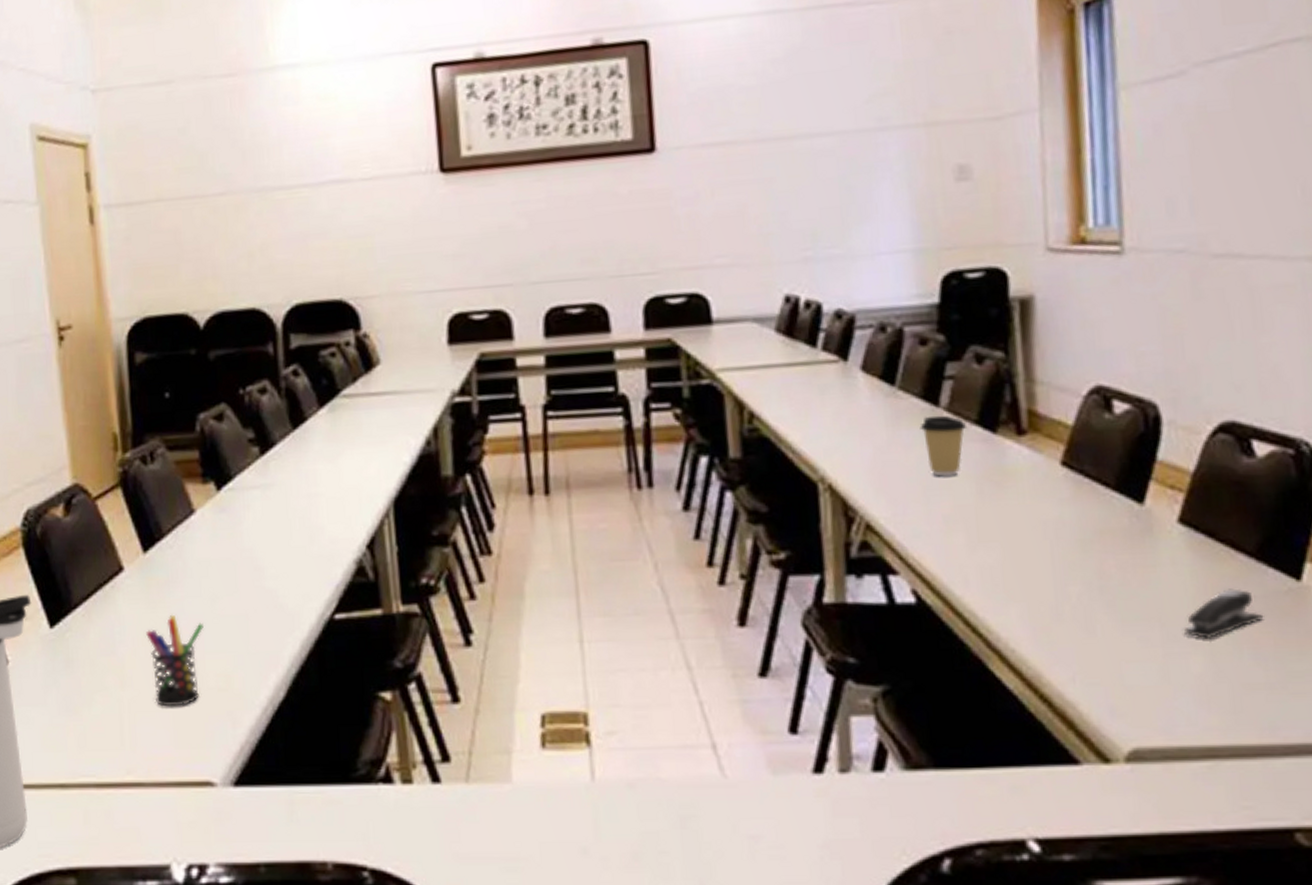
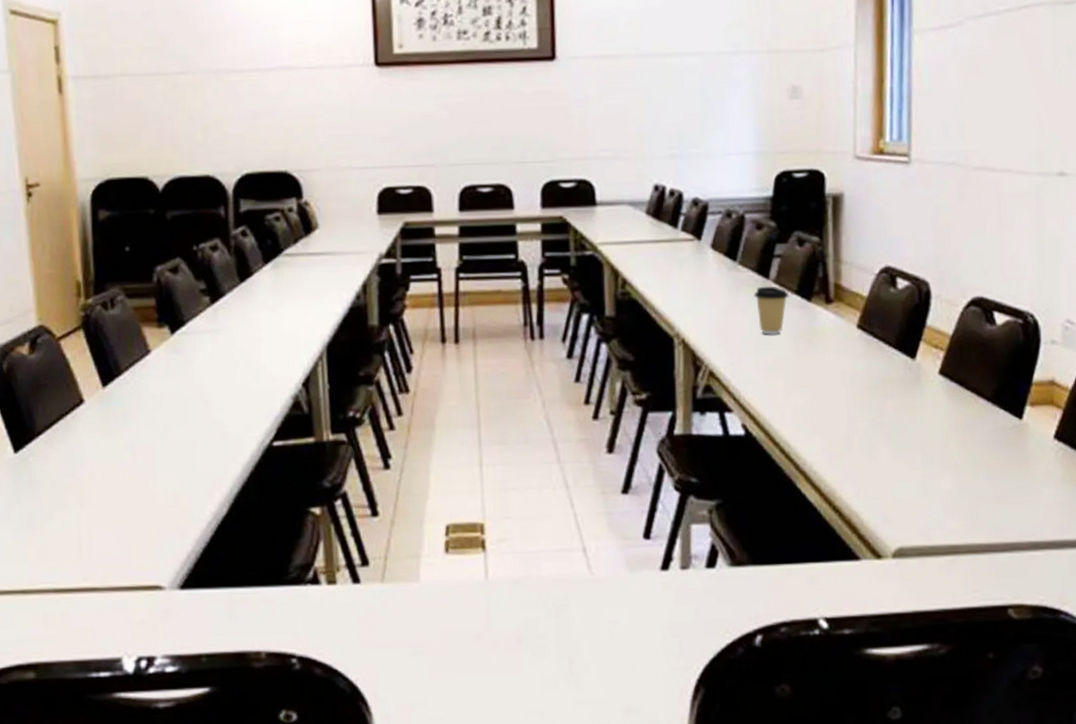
pen holder: present [146,614,204,707] -> none [104,441,156,522]
stapler: present [1184,588,1264,640] -> none [939,425,995,464]

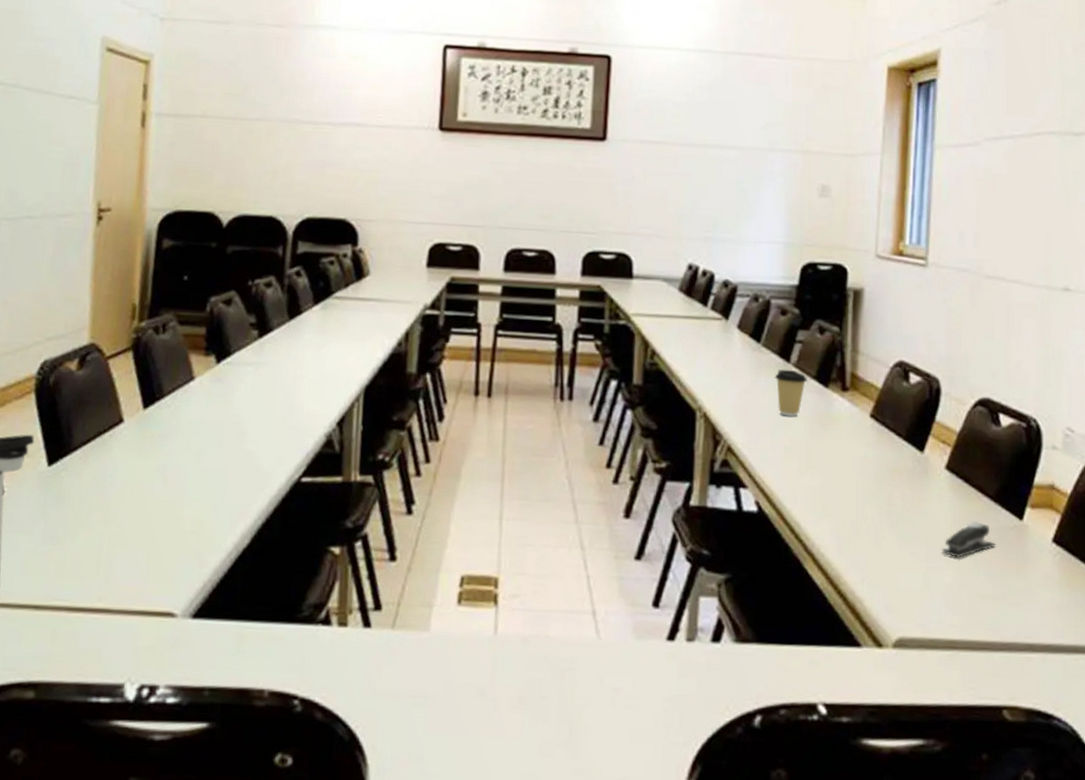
stapler: none [939,425,995,464] -> present [942,521,996,559]

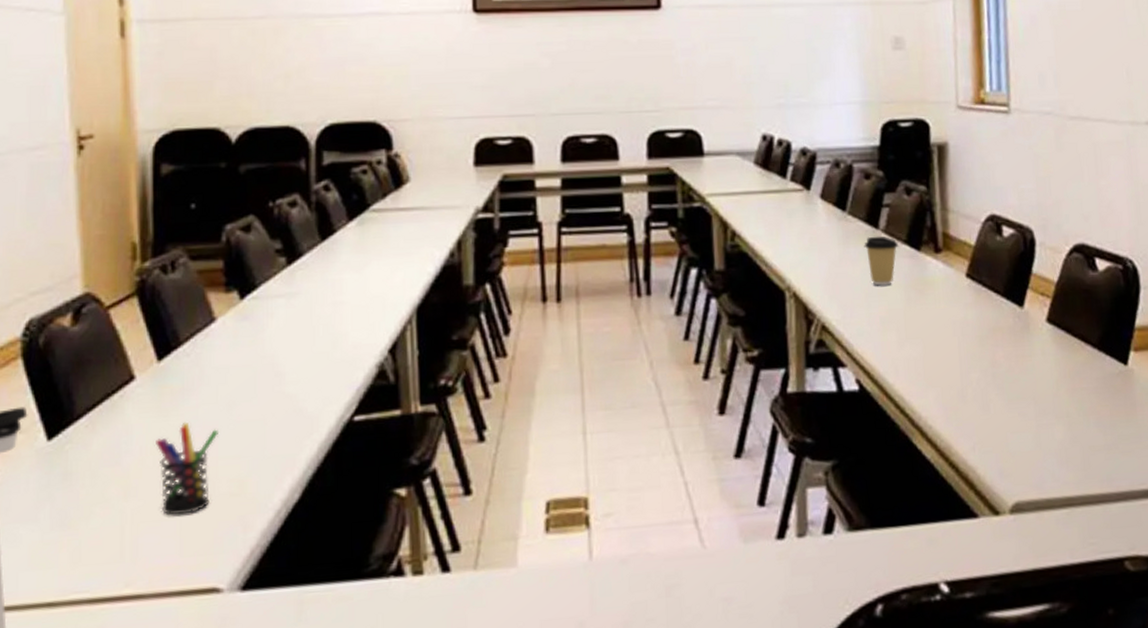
pen holder: none [134,464,187,545] -> present [156,422,218,516]
stapler: present [942,521,996,559] -> none [1051,372,1104,413]

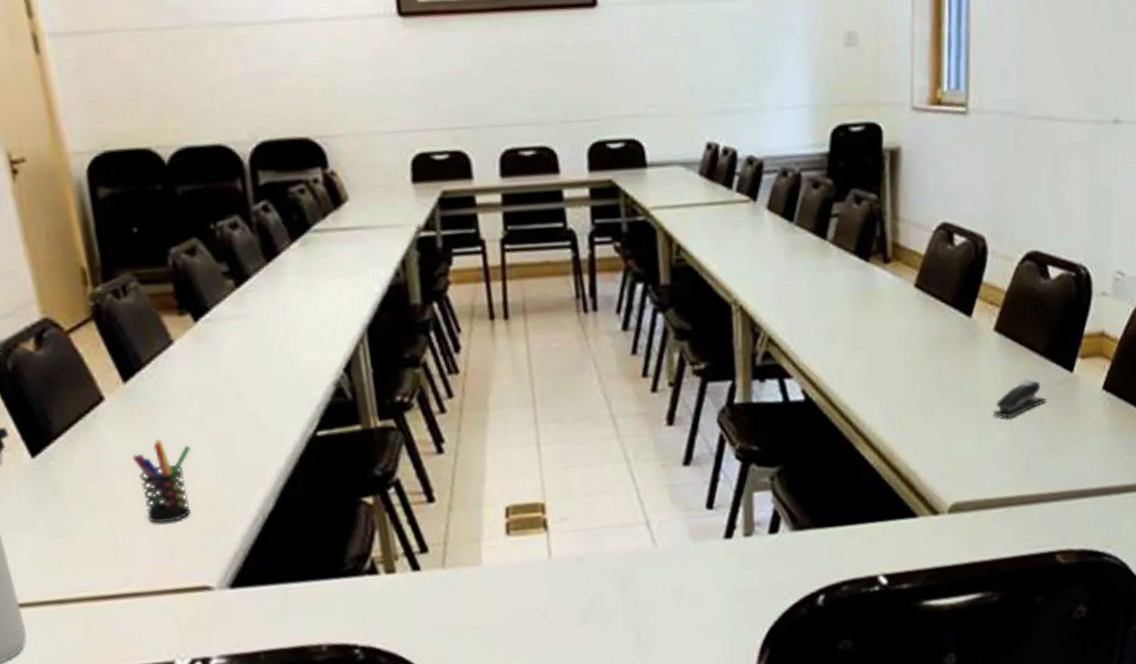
coffee cup: present [864,236,899,286] -> none [811,247,847,298]
stapler: none [1051,372,1104,413] -> present [994,379,1047,419]

